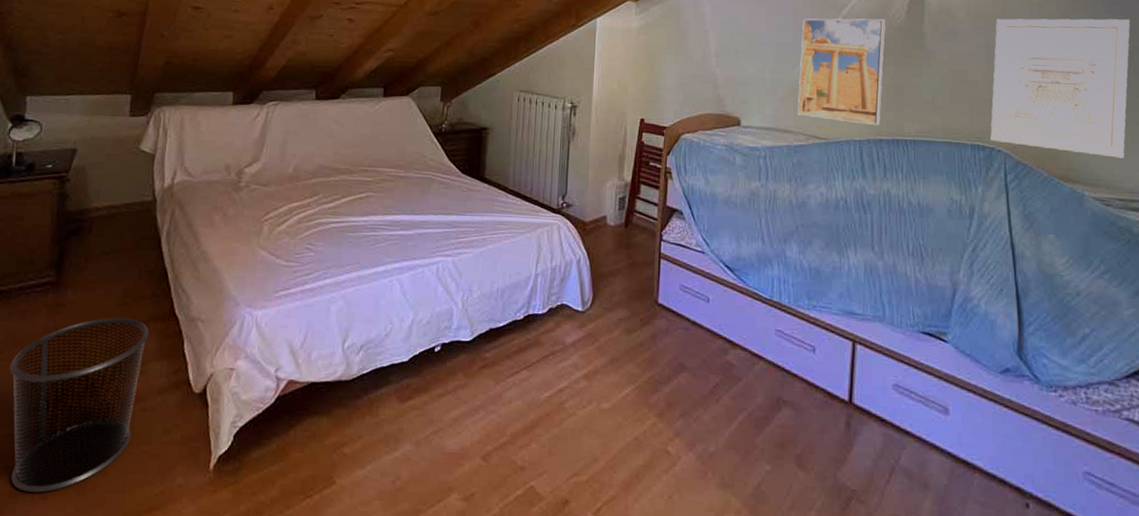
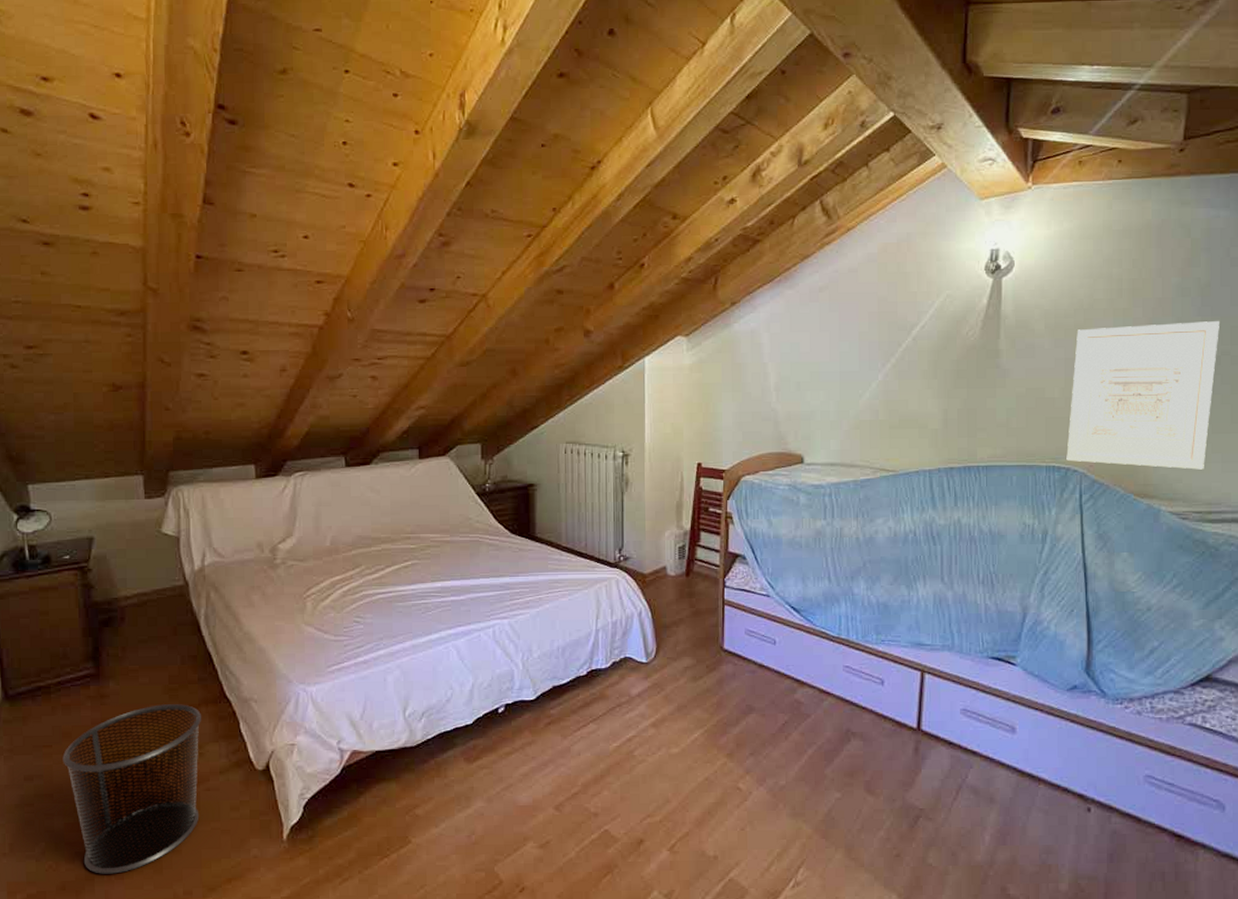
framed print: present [797,18,885,125] -> none [863,337,958,453]

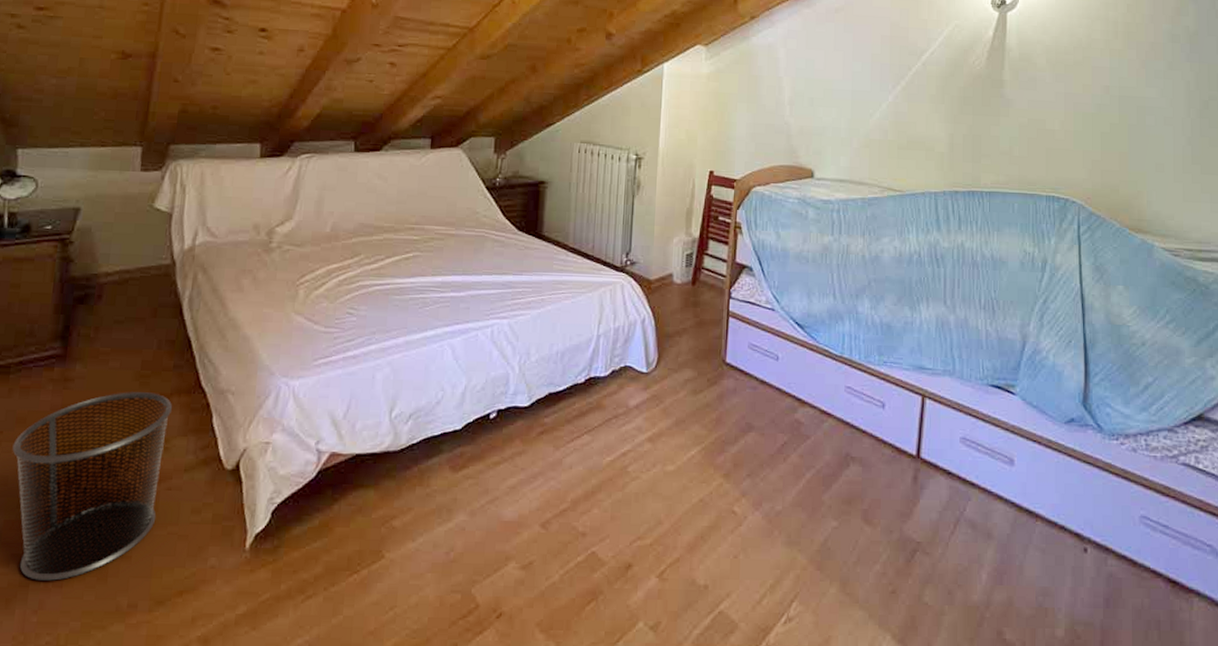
wall art: present [1066,321,1219,470] -> none [1065,66,1207,209]

